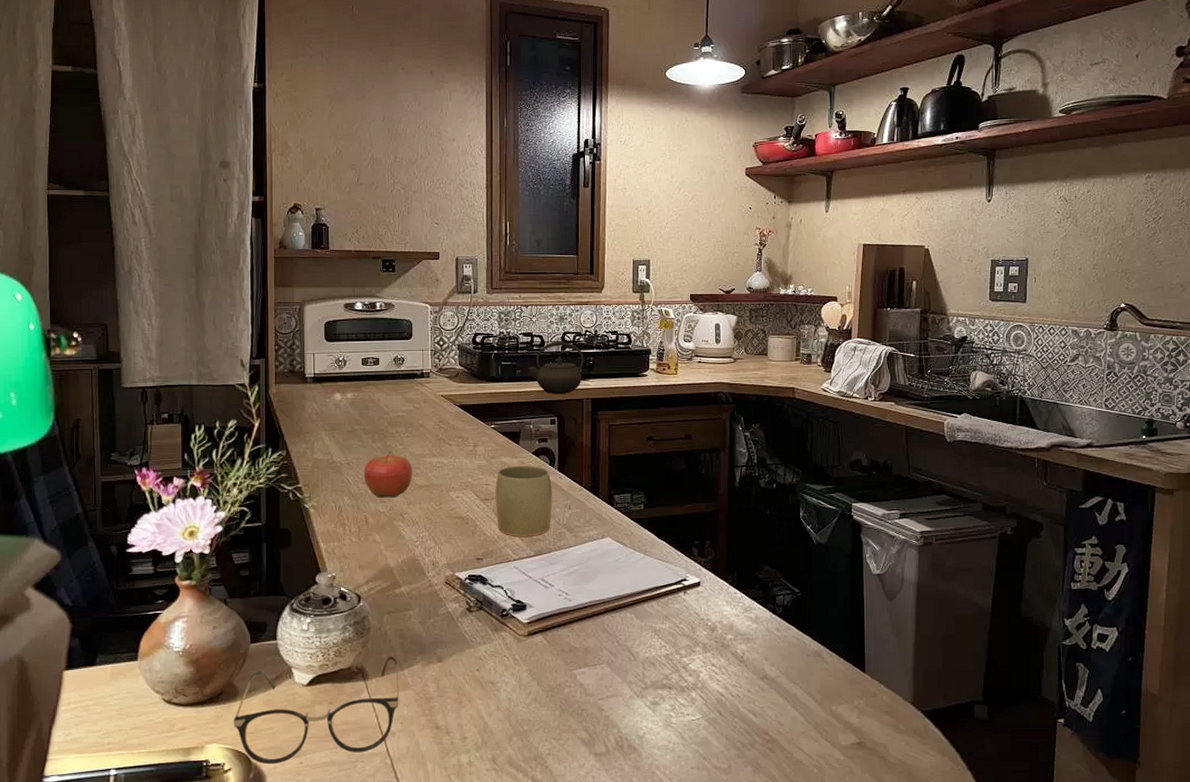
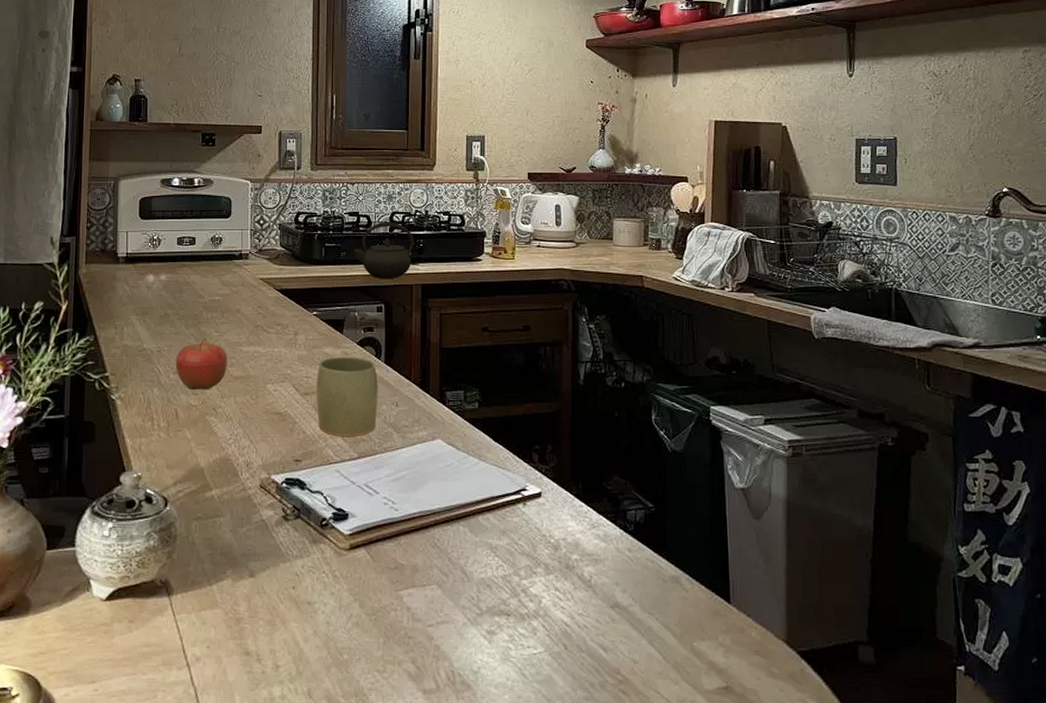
eyeglasses: present [233,656,399,765] -> none [23,568,207,691]

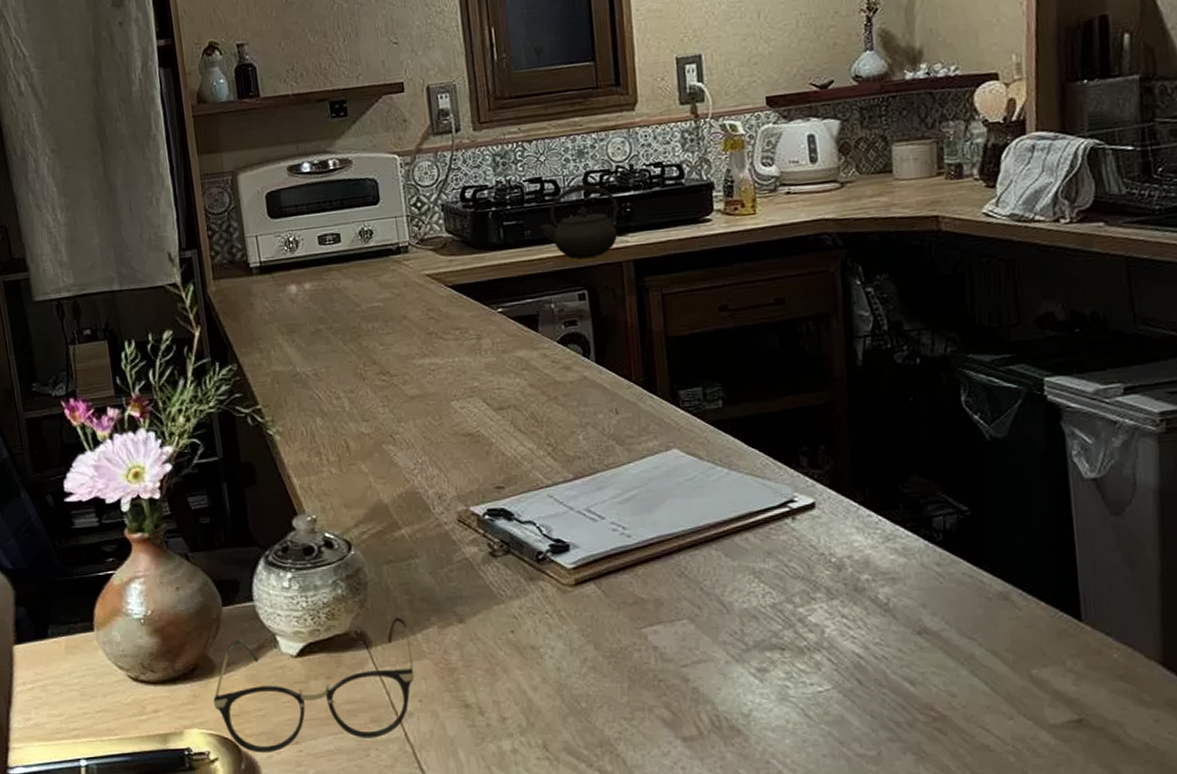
eyeglasses: none [23,568,207,691] -> present [213,617,415,753]
fruit: present [175,338,228,390] -> none [336,354,401,416]
mug: present [316,356,378,437] -> none [511,358,593,456]

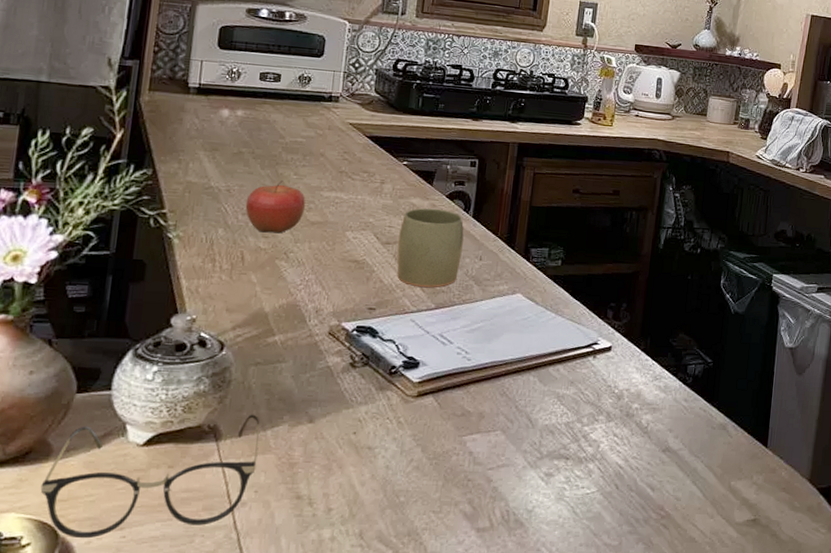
fruit: none [336,354,401,416] -> present [245,180,306,234]
mug: none [511,358,593,456] -> present [397,208,464,288]
kettle: present [540,184,619,259] -> none [452,77,516,135]

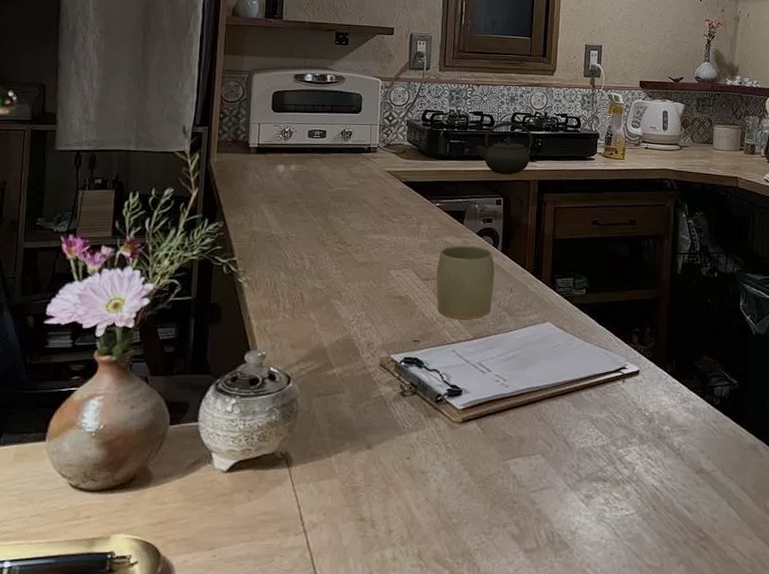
eyeglasses: present [40,414,260,539] -> none [144,441,325,558]
fruit: present [245,180,306,234] -> none [302,226,354,275]
kettle: none [452,77,516,135] -> present [476,121,533,175]

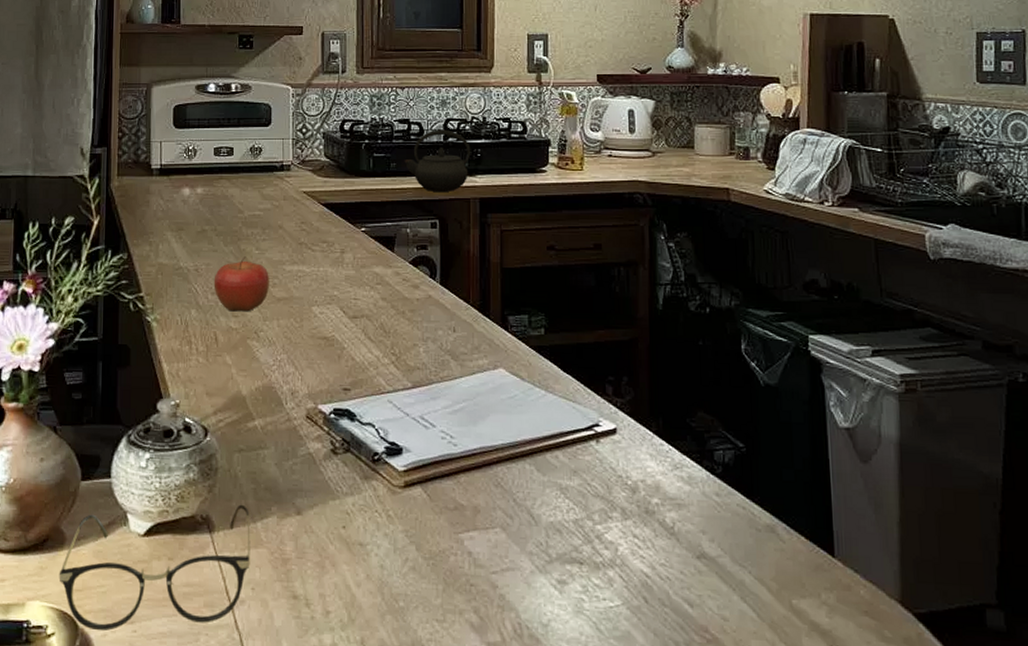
eyeglasses: none [144,441,325,558] -> present [59,504,251,632]
fruit: none [302,226,354,275] -> present [213,256,270,312]
mug: present [436,245,495,320] -> none [366,276,433,365]

